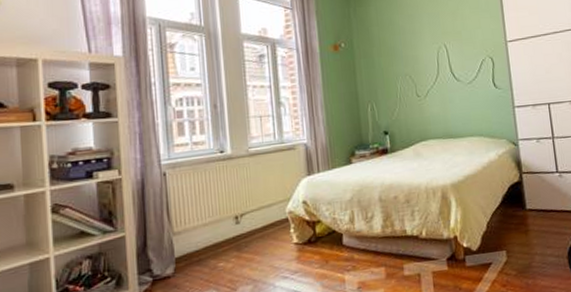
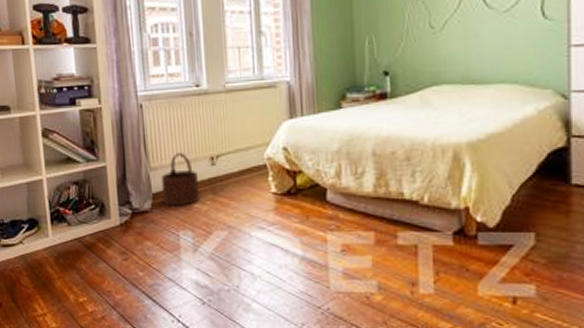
wooden bucket: none [184,215,224,269] -> present [161,153,199,206]

